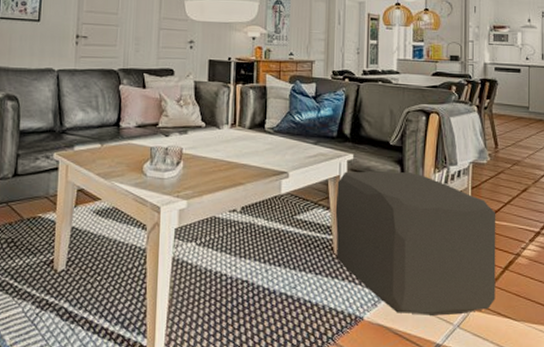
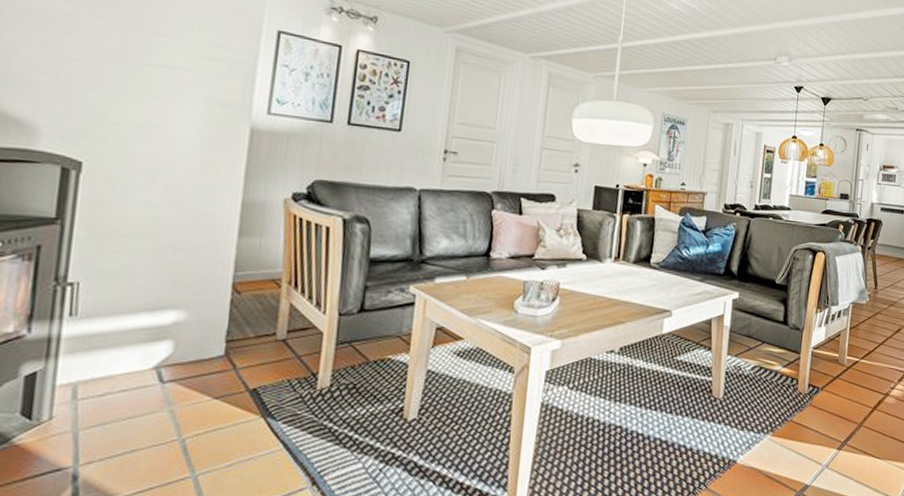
pouf: present [335,171,496,316] -> none [714,310,871,456]

